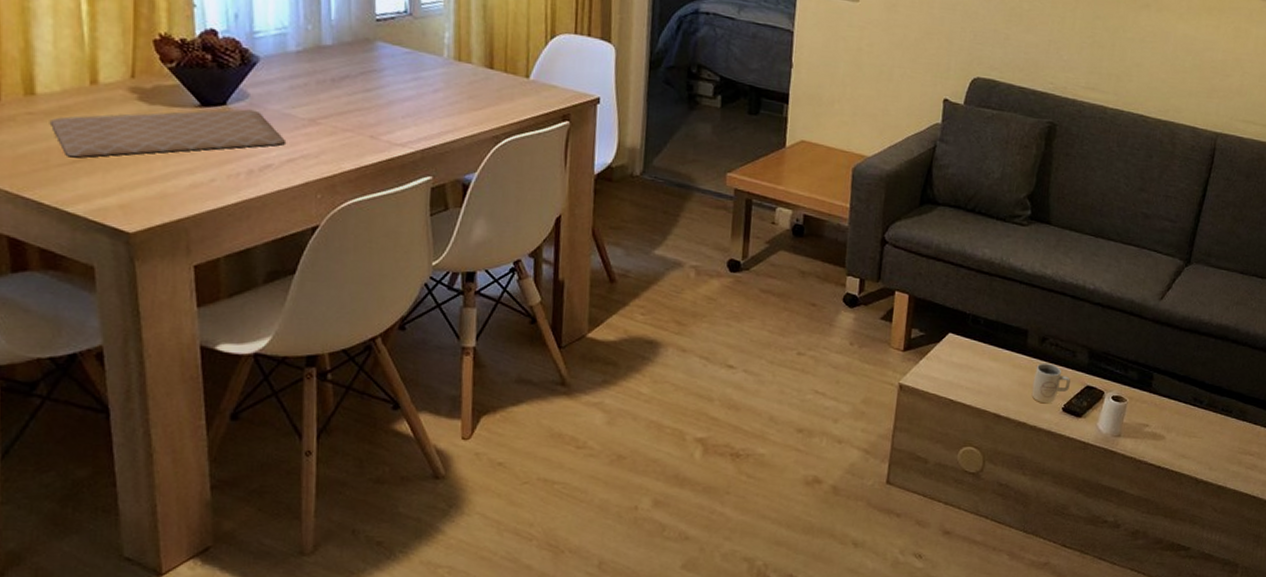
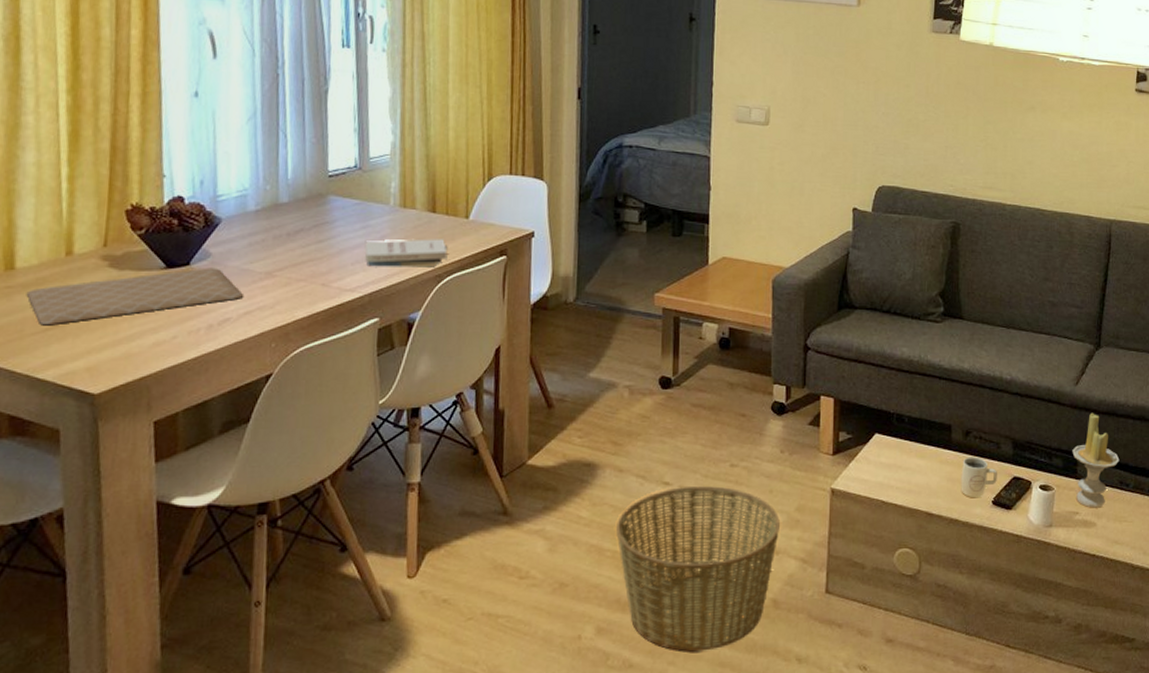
books: none [416,94,506,128] -> present [364,239,448,268]
basket: none [677,371,845,530] -> present [616,486,780,652]
candle: none [1147,328,1197,422] -> present [1072,412,1120,508]

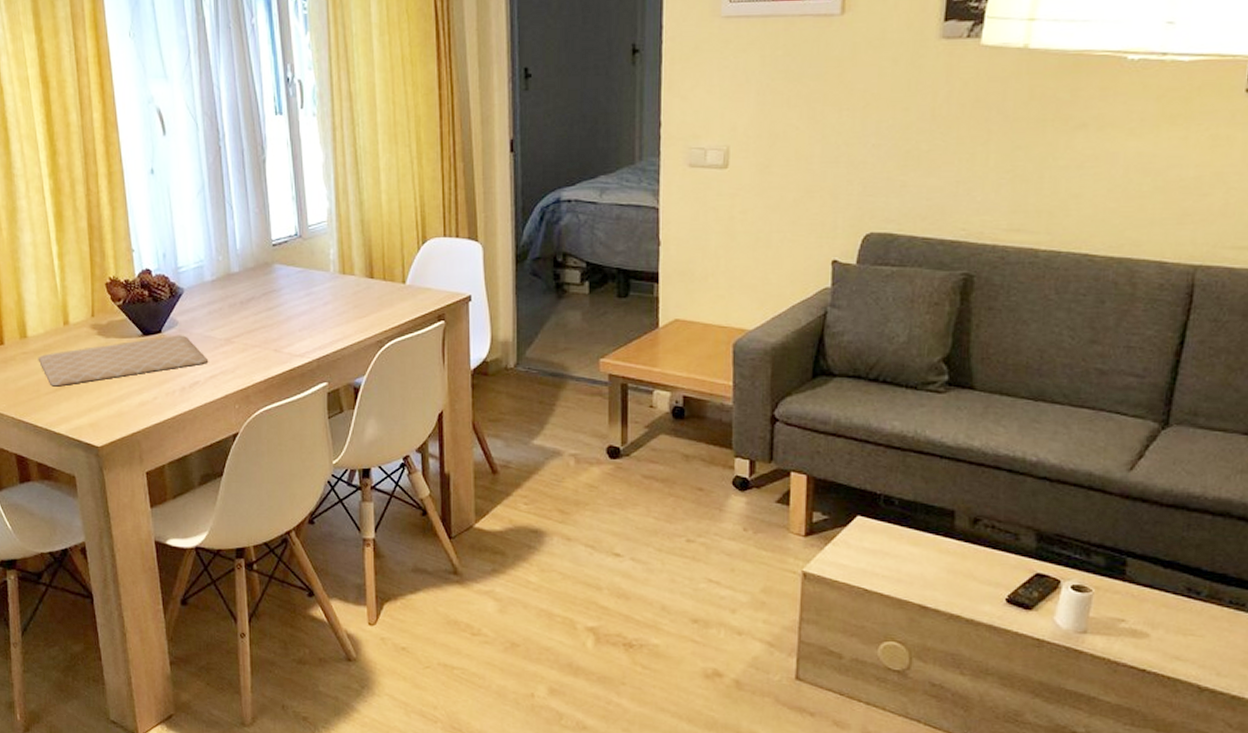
books: present [364,239,448,268] -> none [310,305,387,333]
basket: present [616,486,780,652] -> none [566,559,743,723]
mug: present [961,457,997,498] -> none [965,547,1014,594]
candle: present [1072,412,1120,508] -> none [1119,504,1189,617]

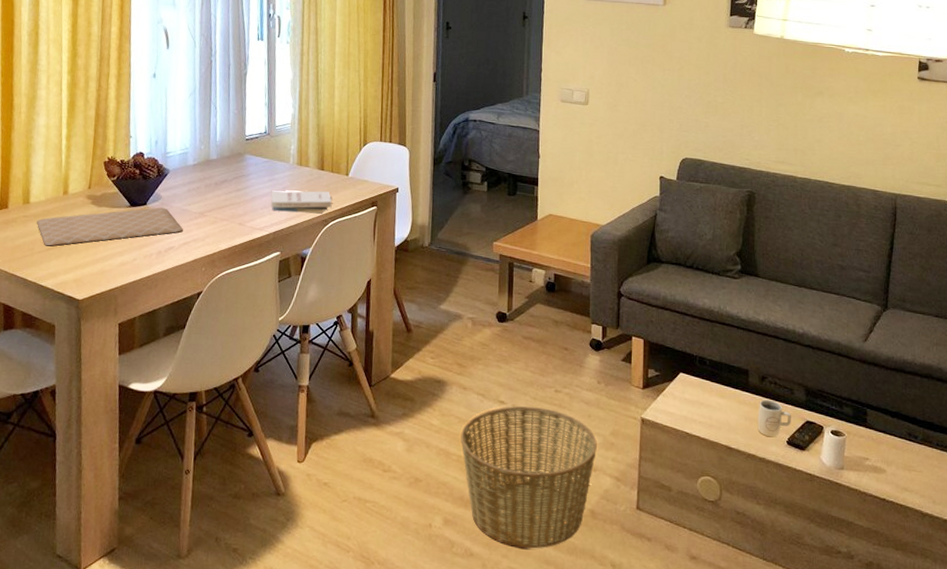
books: none [310,305,387,333] -> present [270,191,333,214]
basket: none [566,559,743,723] -> present [461,406,597,549]
mug: none [965,547,1014,594] -> present [757,399,791,438]

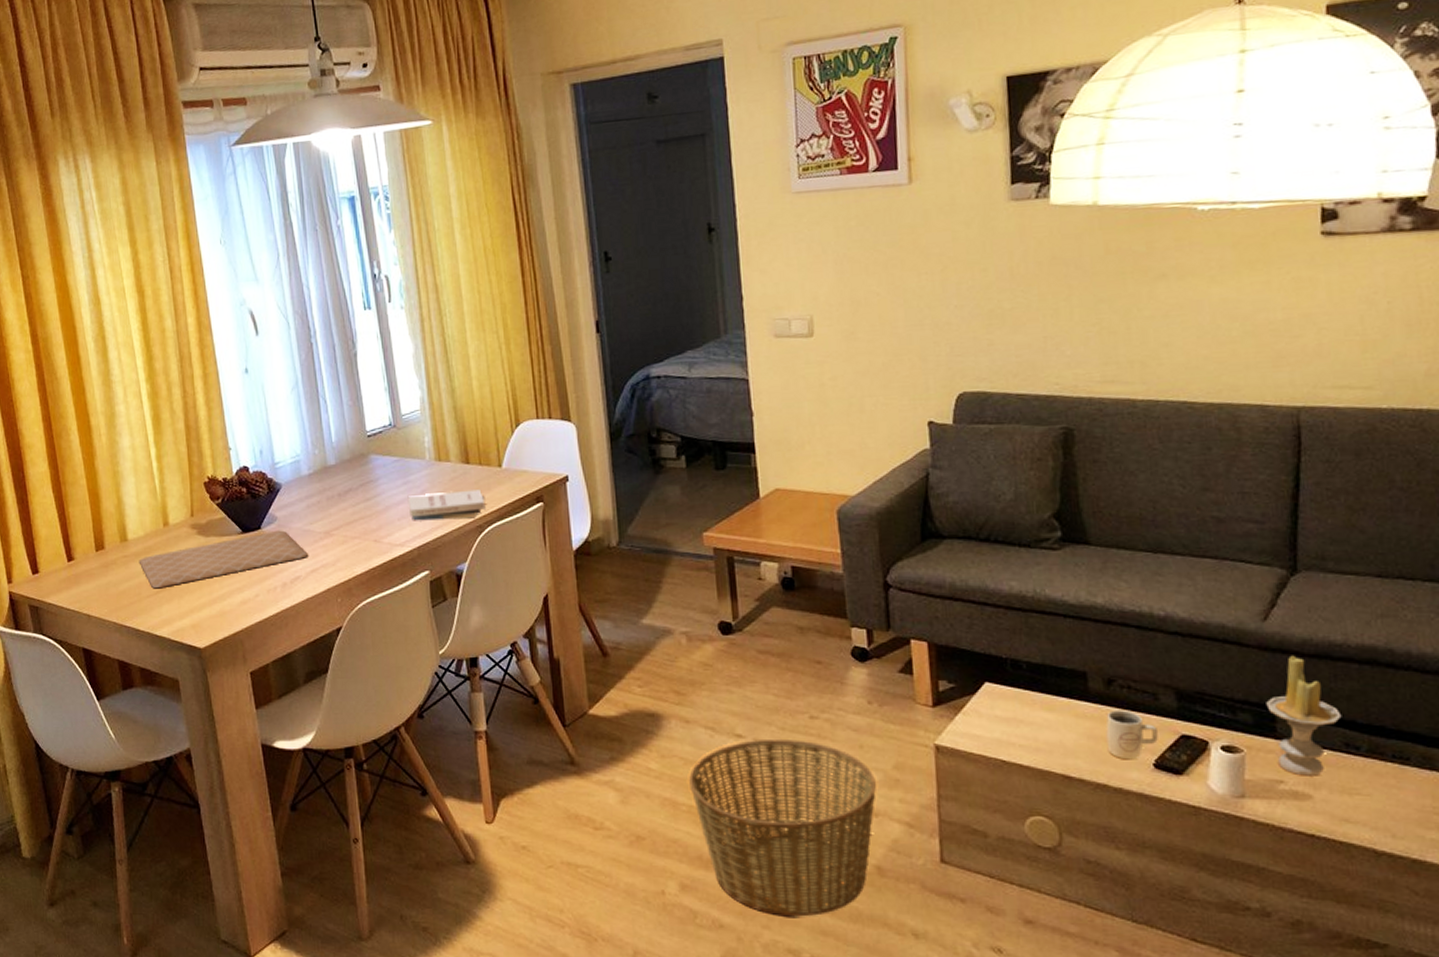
candle: none [862,368,908,456] -> present [1266,655,1342,776]

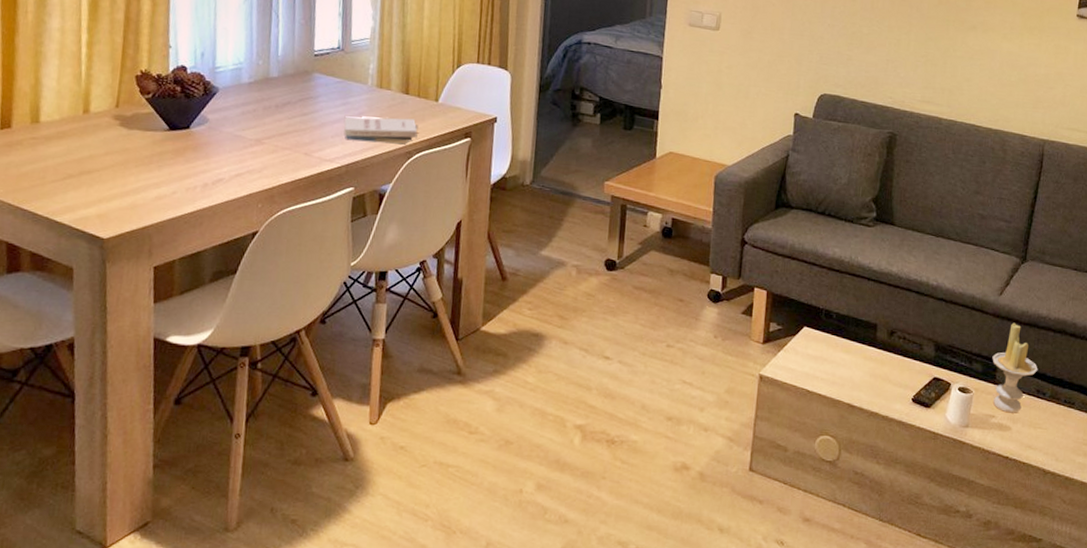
placemat: present [138,530,308,589] -> none [48,132,235,175]
basket: present [689,740,876,917] -> none [559,362,710,514]
mug: present [1105,710,1158,760] -> none [882,355,919,395]

